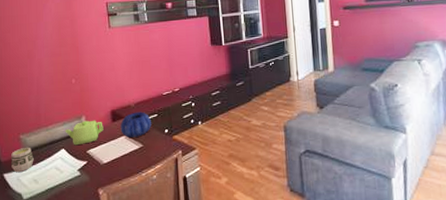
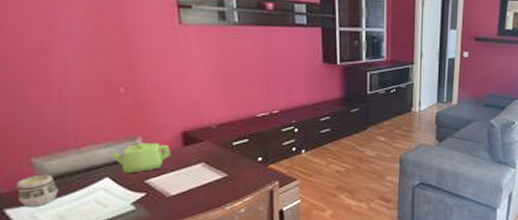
decorative bowl: present [120,111,152,137] -> none [196,135,241,165]

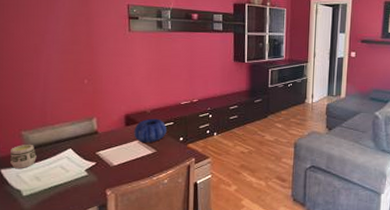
teapot: present [109,142,171,174] -> none [73,122,116,146]
decorative bowl: none [196,135,241,165] -> present [134,118,168,143]

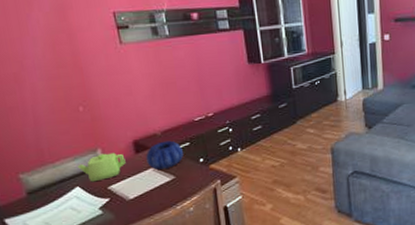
cup: present [10,144,37,168] -> none [11,187,42,216]
teapot: none [73,122,116,146] -> present [77,152,126,182]

